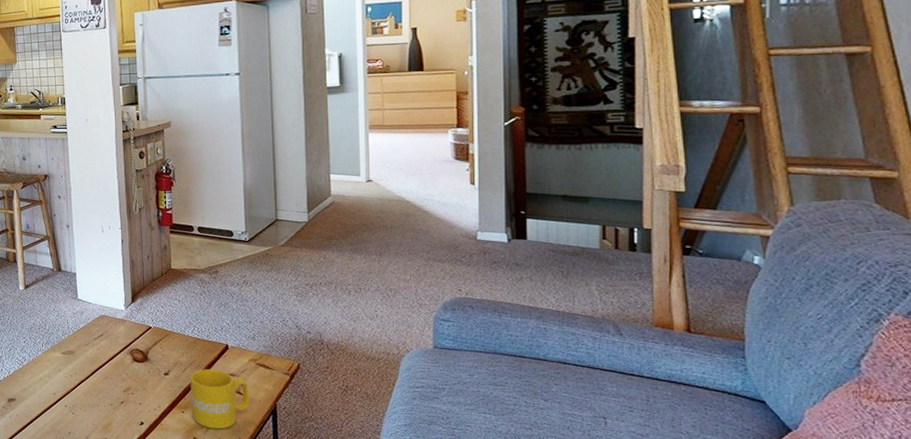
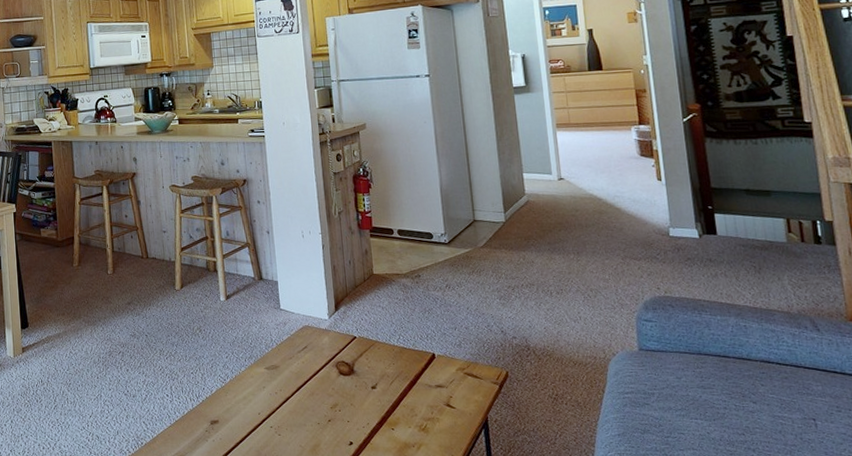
mug: present [190,369,250,429] -> none [398,380,461,447]

